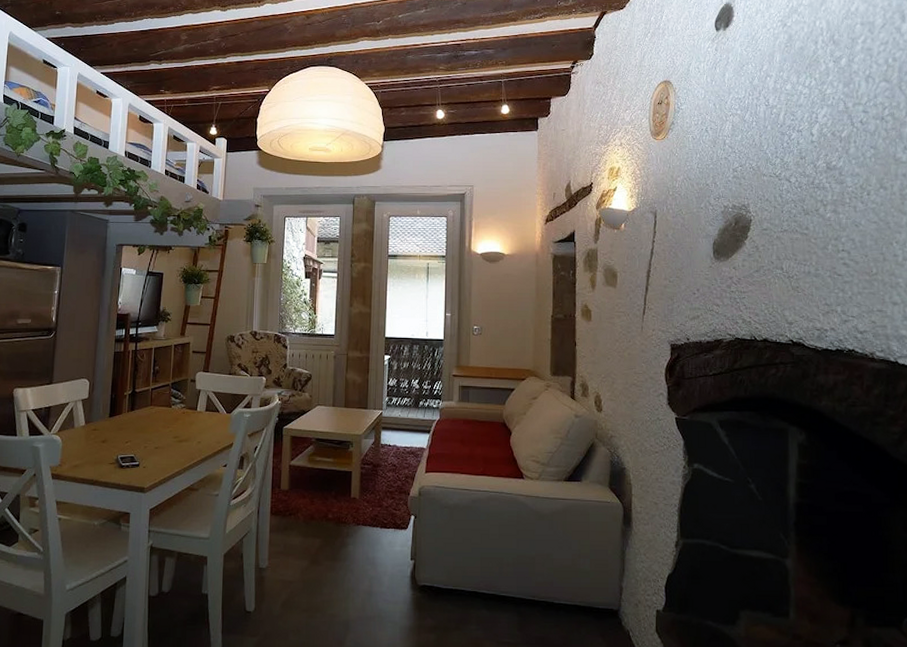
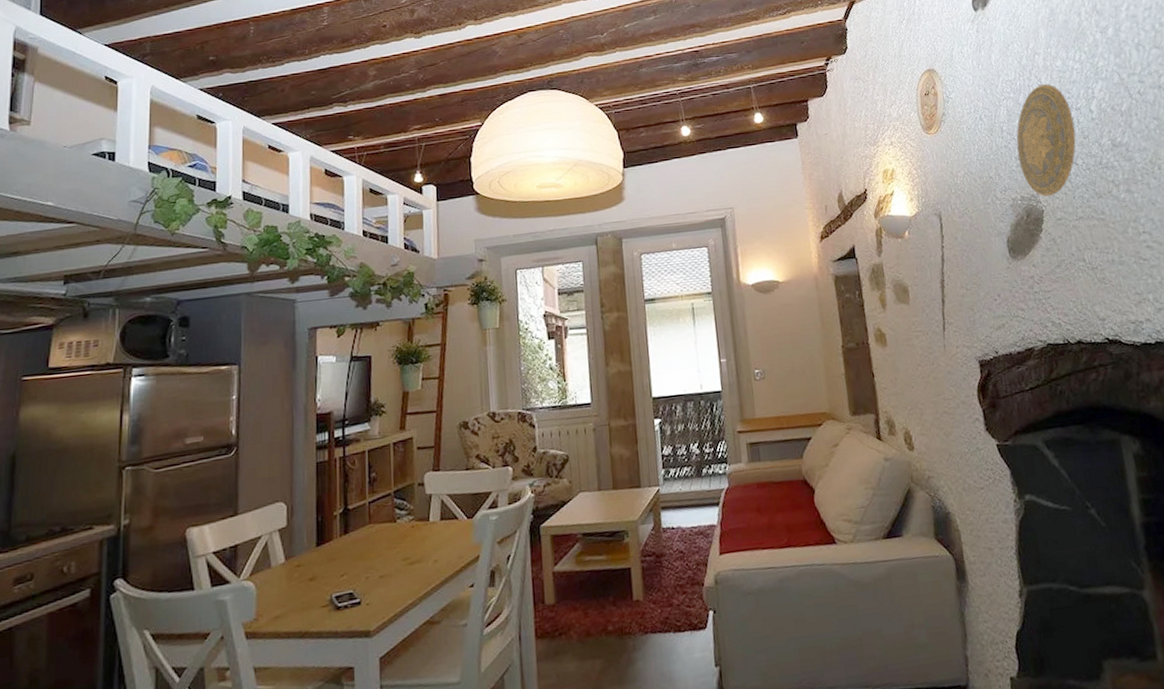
decorative plate: none [735,105,794,208] -> present [1016,84,1076,197]

